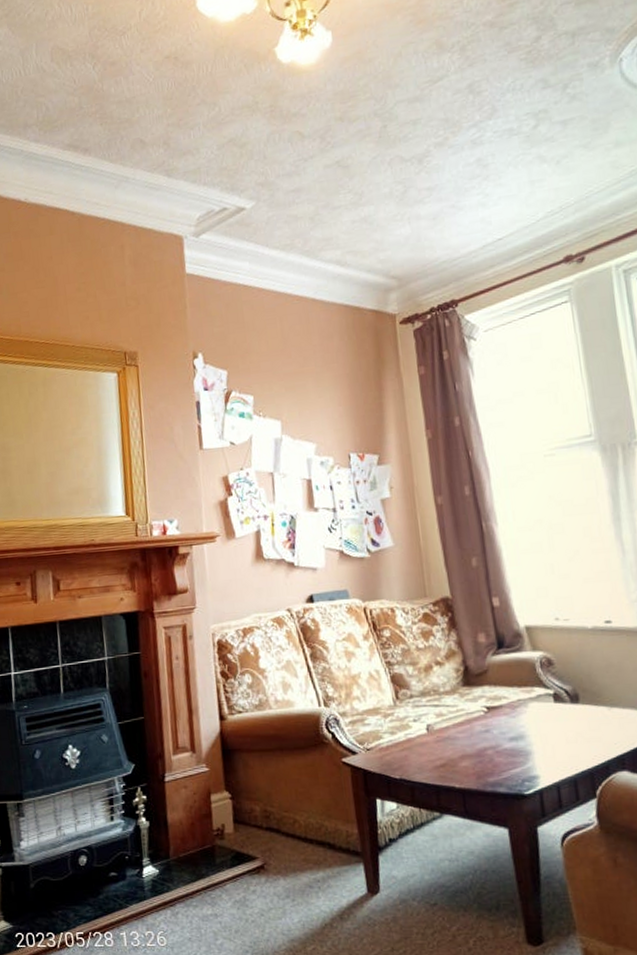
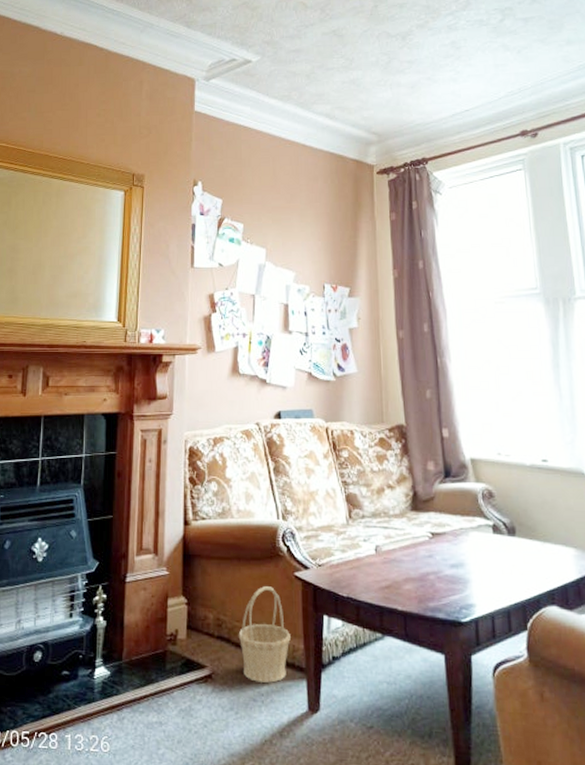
basket: none [287,774,343,869] -> present [238,586,291,683]

